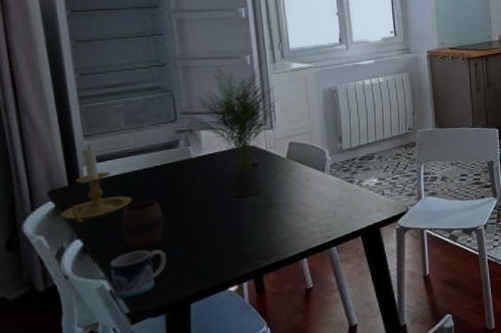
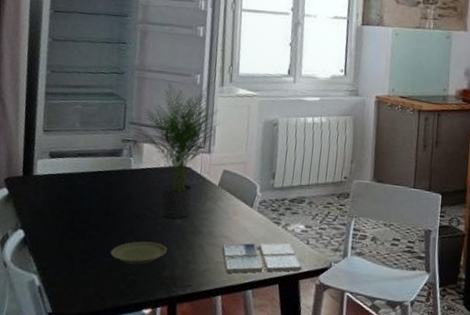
candle holder: present [60,145,132,223] -> none [11,140,73,214]
mug: present [110,249,166,299] -> none [41,252,93,298]
cup: present [120,200,164,247] -> none [58,204,98,250]
plate: none [184,223,244,249] -> present [110,241,167,265]
drink coaster: none [300,197,381,236] -> present [222,242,302,273]

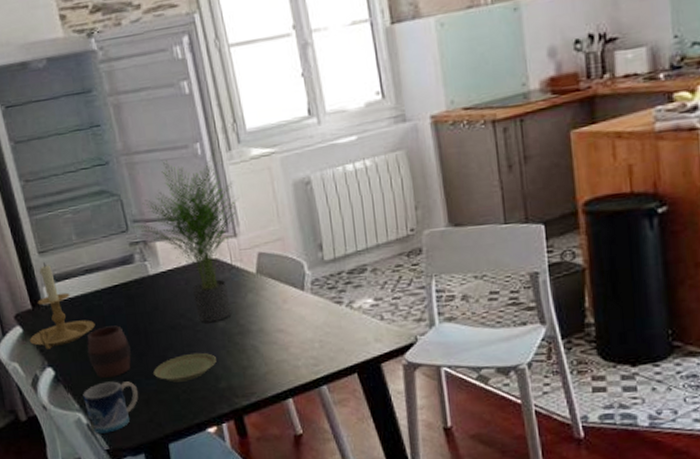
candle holder: none [11,140,73,214] -> present [29,262,95,349]
mug: none [41,252,93,298] -> present [83,381,138,434]
cup: none [58,204,98,250] -> present [87,325,131,378]
drink coaster: present [222,242,302,273] -> none [279,322,382,371]

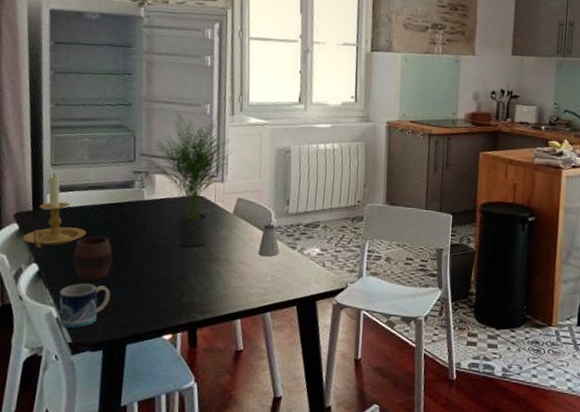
plate: present [153,352,216,382] -> none [128,270,185,293]
saltshaker: none [295,278,324,318] -> present [258,224,280,256]

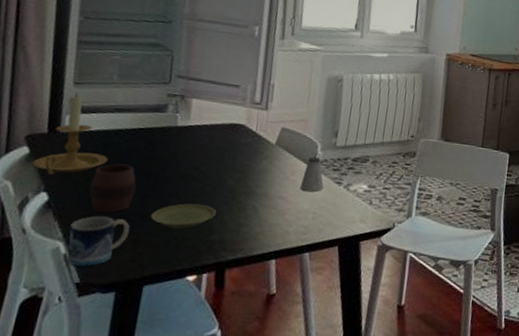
plate: none [128,270,185,293] -> present [151,203,216,229]
potted plant: present [138,111,232,248] -> none [174,33,279,180]

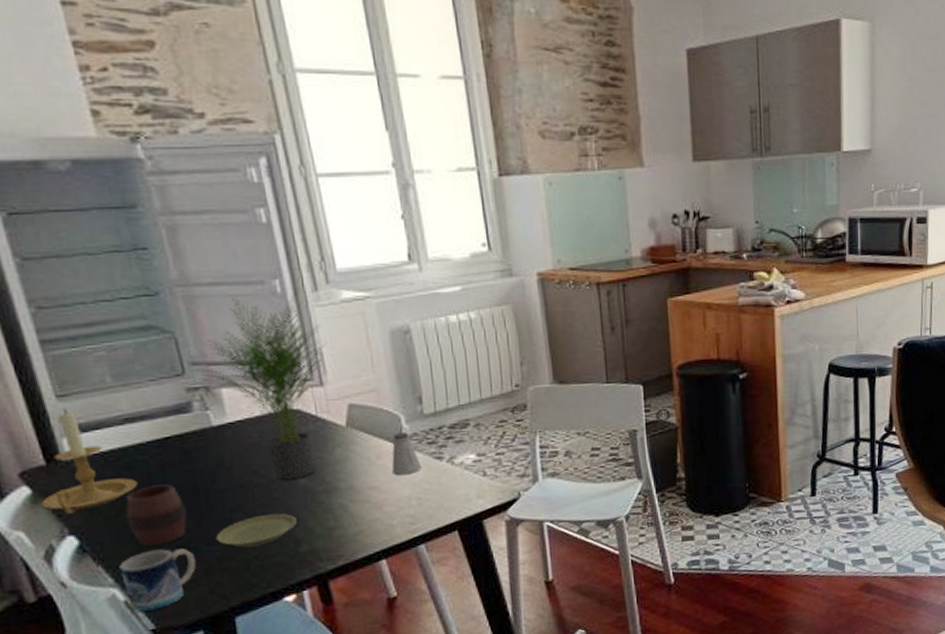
potted plant: none [174,33,279,180] -> present [189,287,327,481]

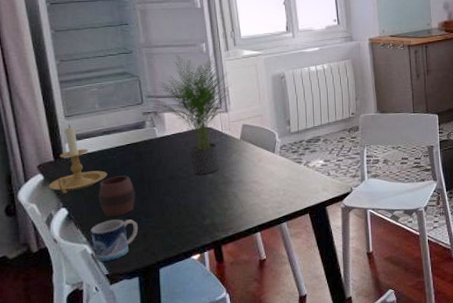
plate: present [216,513,297,548] -> none [152,197,204,220]
saltshaker: present [391,432,422,475] -> none [267,144,288,173]

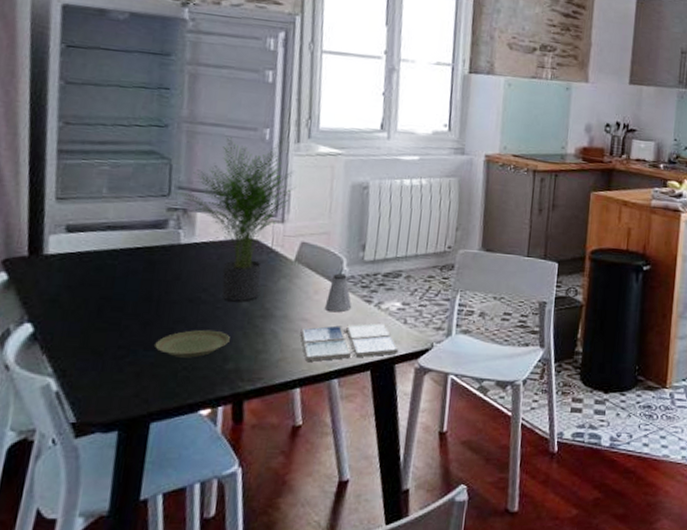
candle holder: present [48,124,108,193] -> none [12,210,102,303]
mug: present [91,219,138,262] -> none [60,347,131,405]
cup: present [98,175,135,217] -> none [81,288,136,345]
plate: none [152,197,204,220] -> present [155,329,230,358]
drink coaster: none [253,177,327,212] -> present [300,322,399,361]
saltshaker: none [267,144,288,173] -> present [324,273,352,312]

